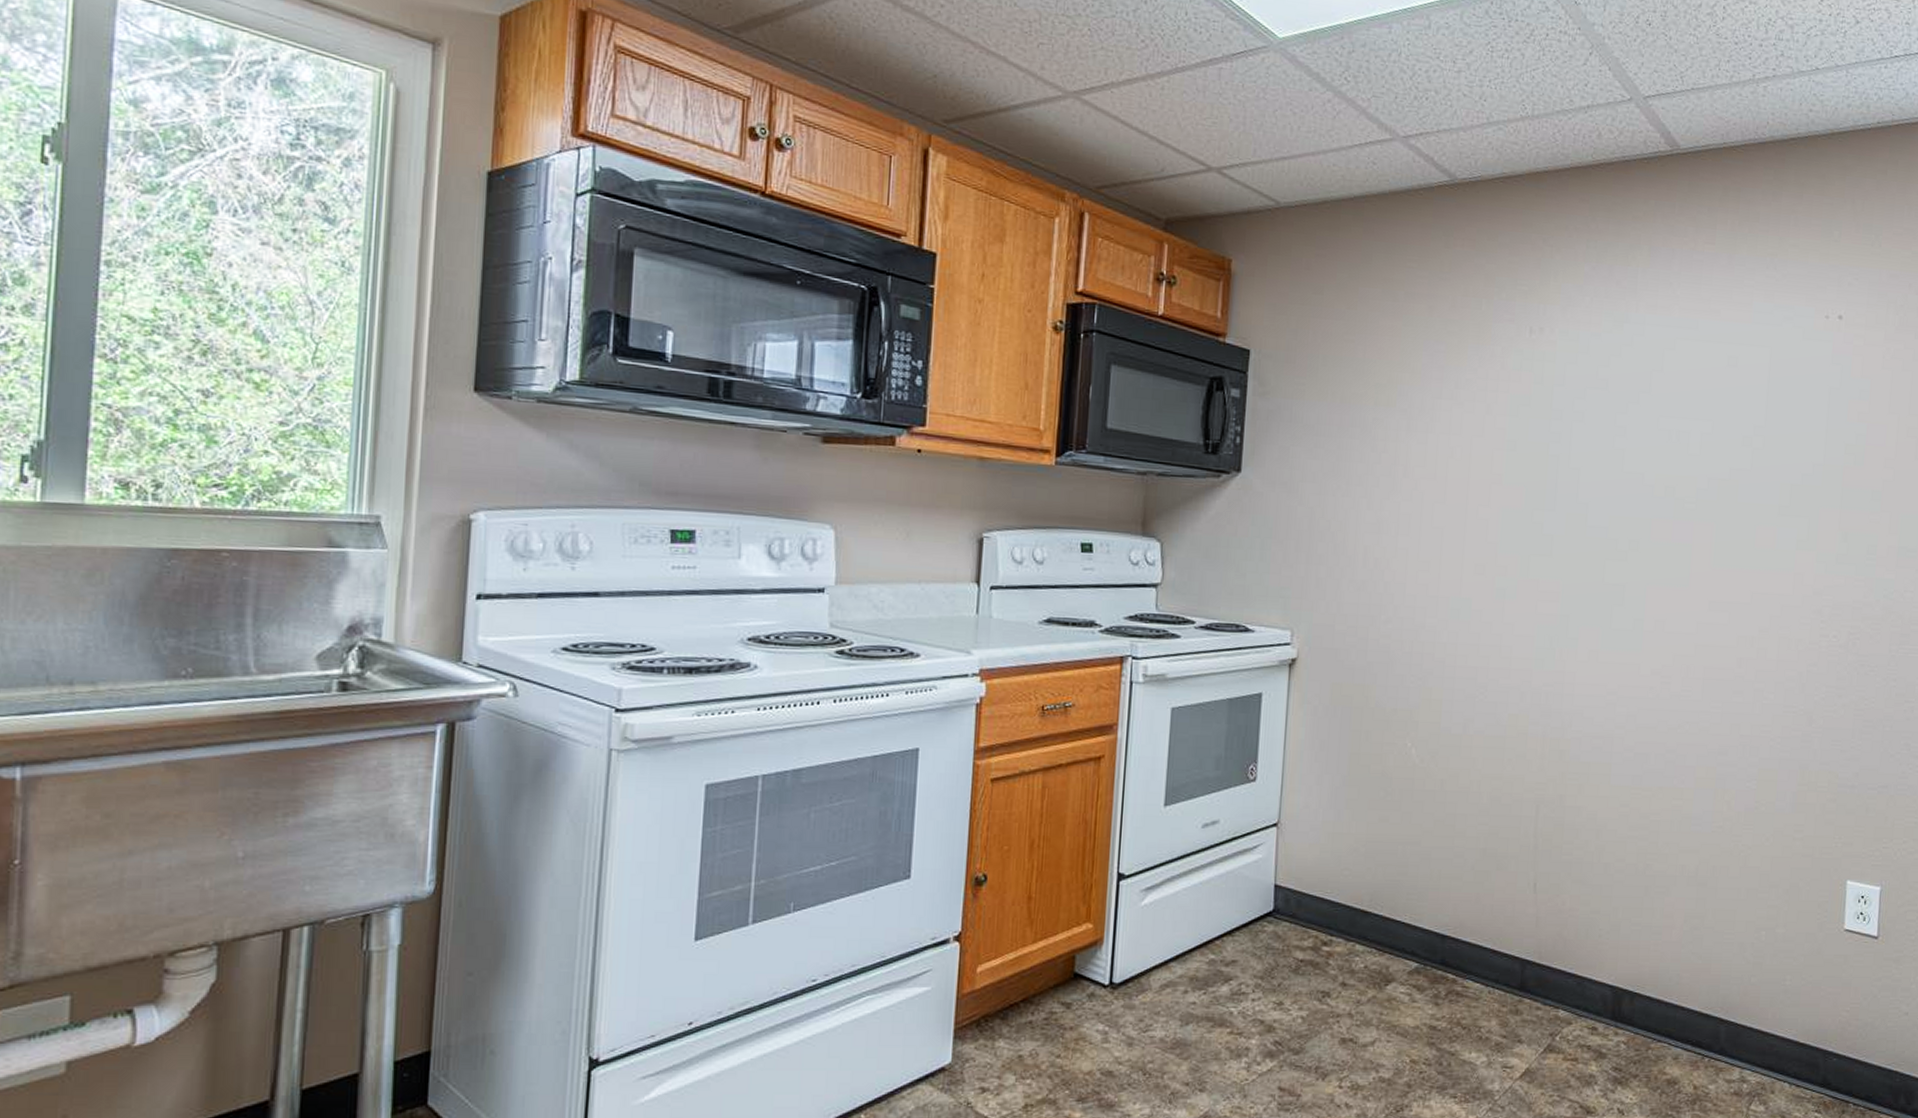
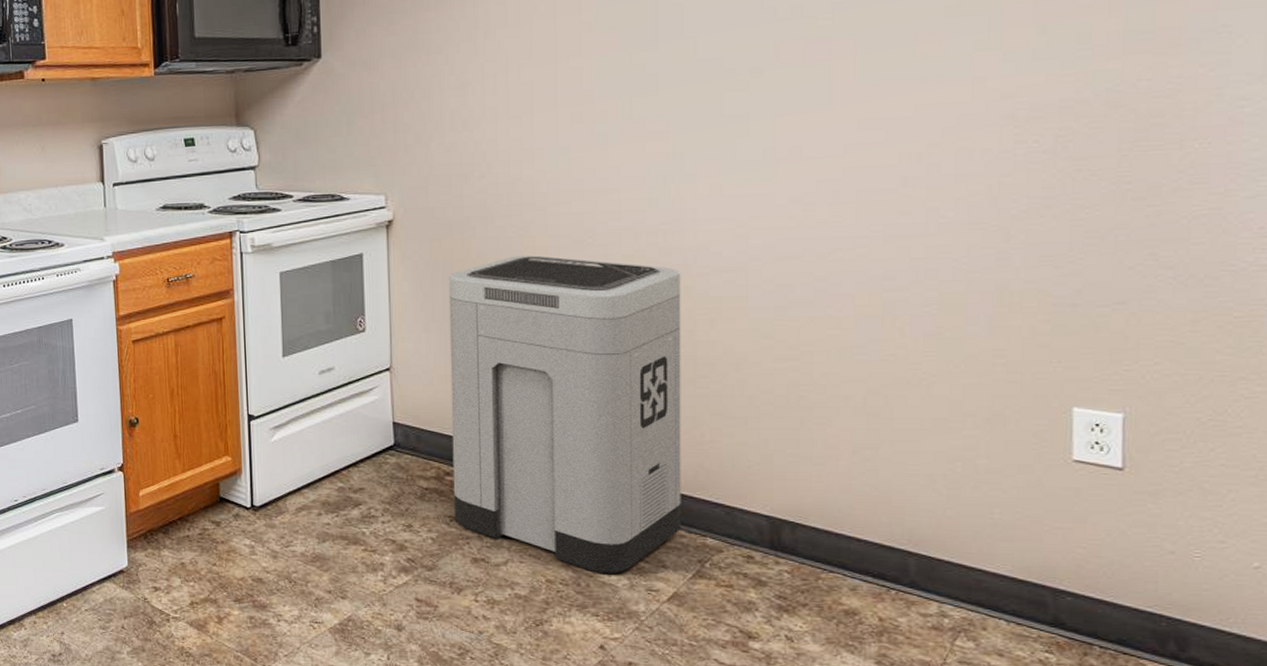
trash can: none [1326,707,1558,1052] -> present [448,255,681,575]

